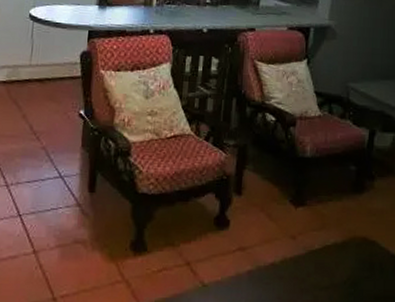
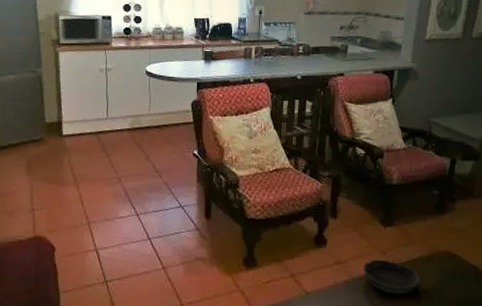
bowl: none [269,245,333,289] -> present [363,259,420,295]

